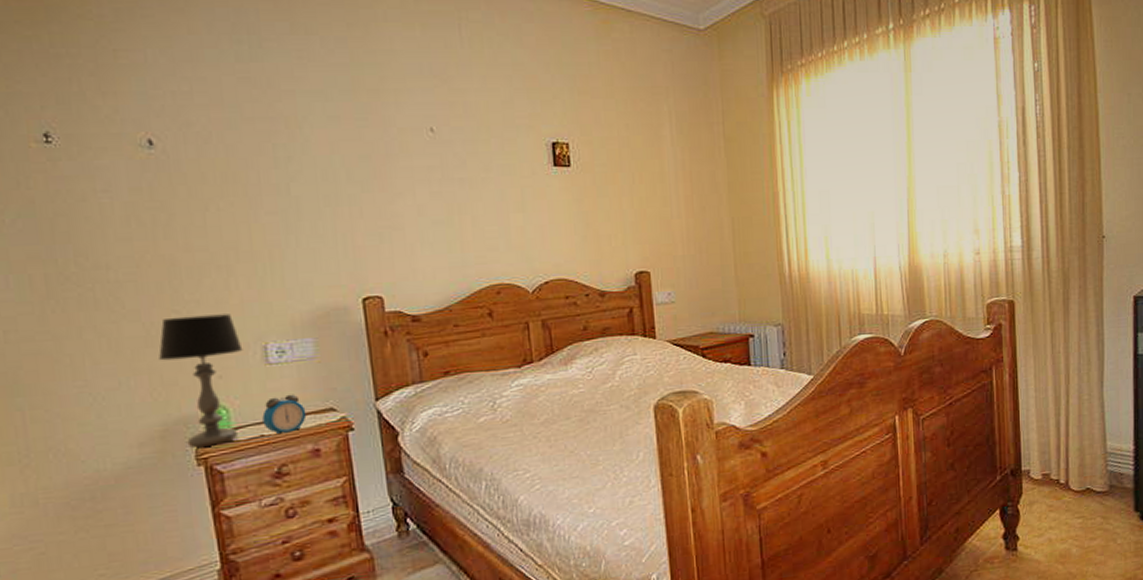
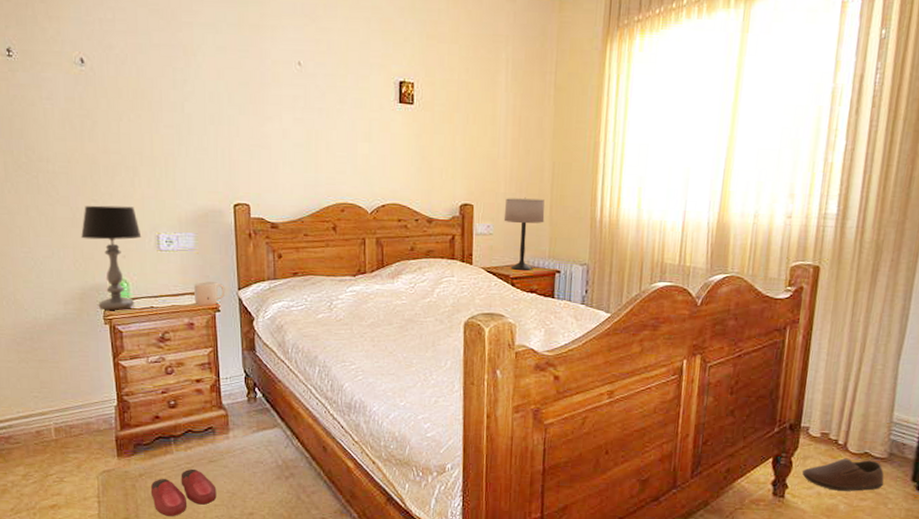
alarm clock: present [262,394,307,435] -> none [153,276,185,308]
mug: none [316,393,359,427] -> present [193,281,226,306]
table lamp: none [685,258,730,340] -> present [503,197,545,271]
shoe: none [1030,495,1110,534] -> present [801,458,884,491]

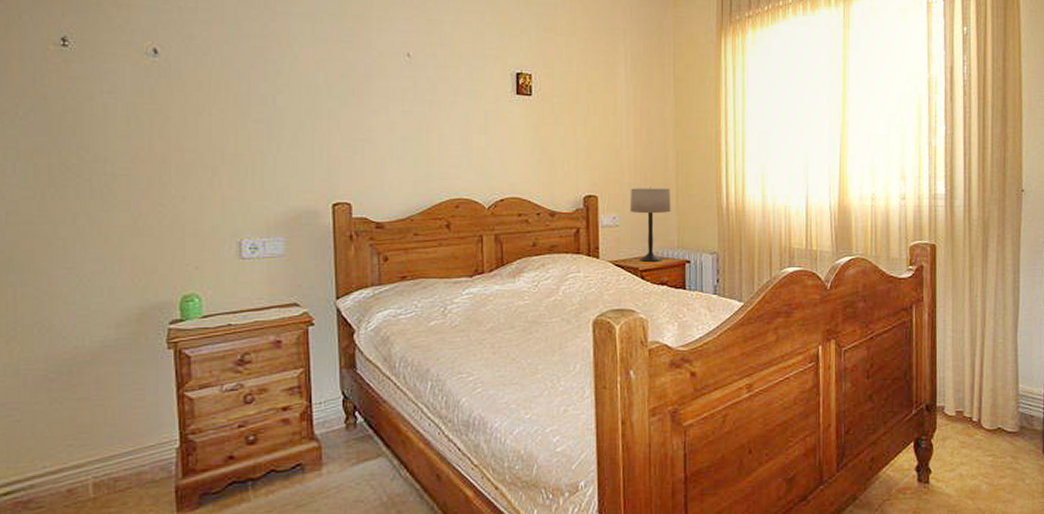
table lamp: present [81,205,142,311] -> none [143,210,220,333]
mug: present [193,281,226,306] -> none [281,290,321,320]
shoe: present [801,458,884,491] -> none [942,435,1019,471]

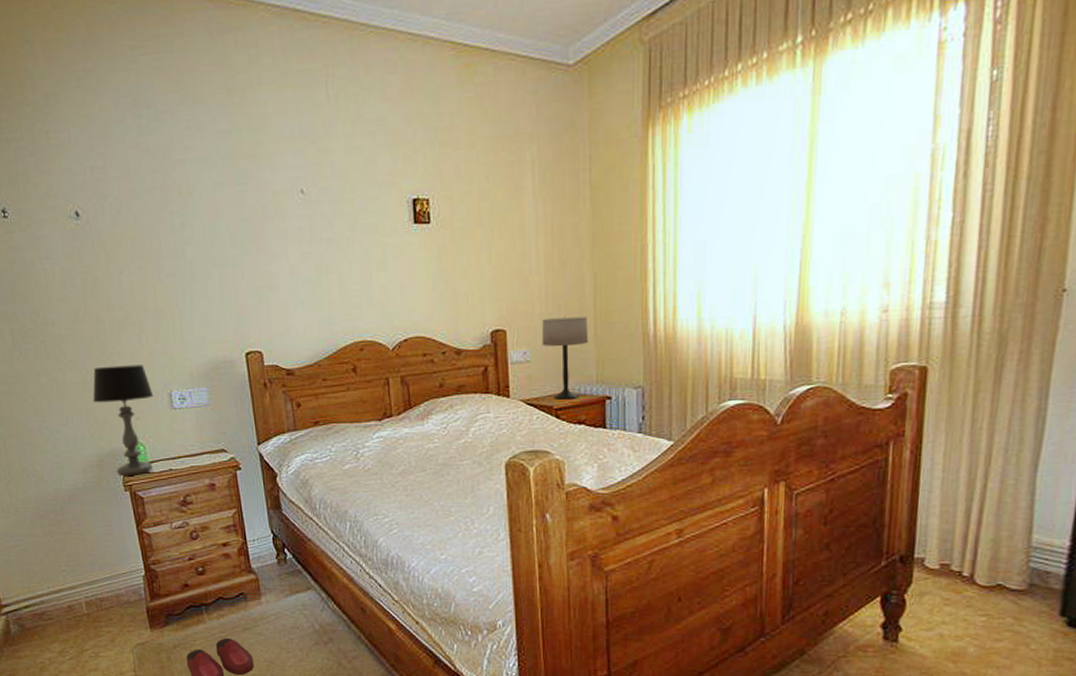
table lamp: none [143,210,220,333] -> present [92,364,154,477]

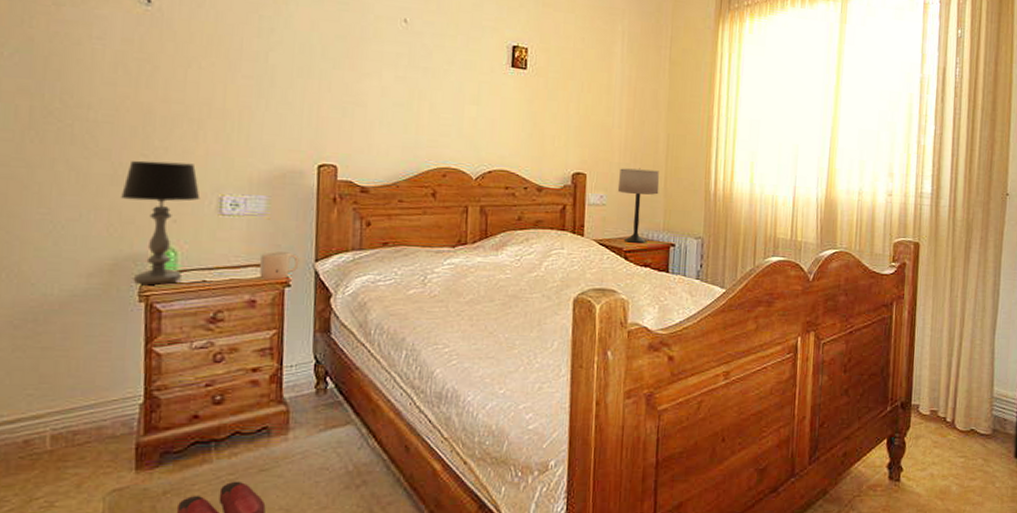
mug: none [210,437,245,465] -> present [259,250,300,280]

